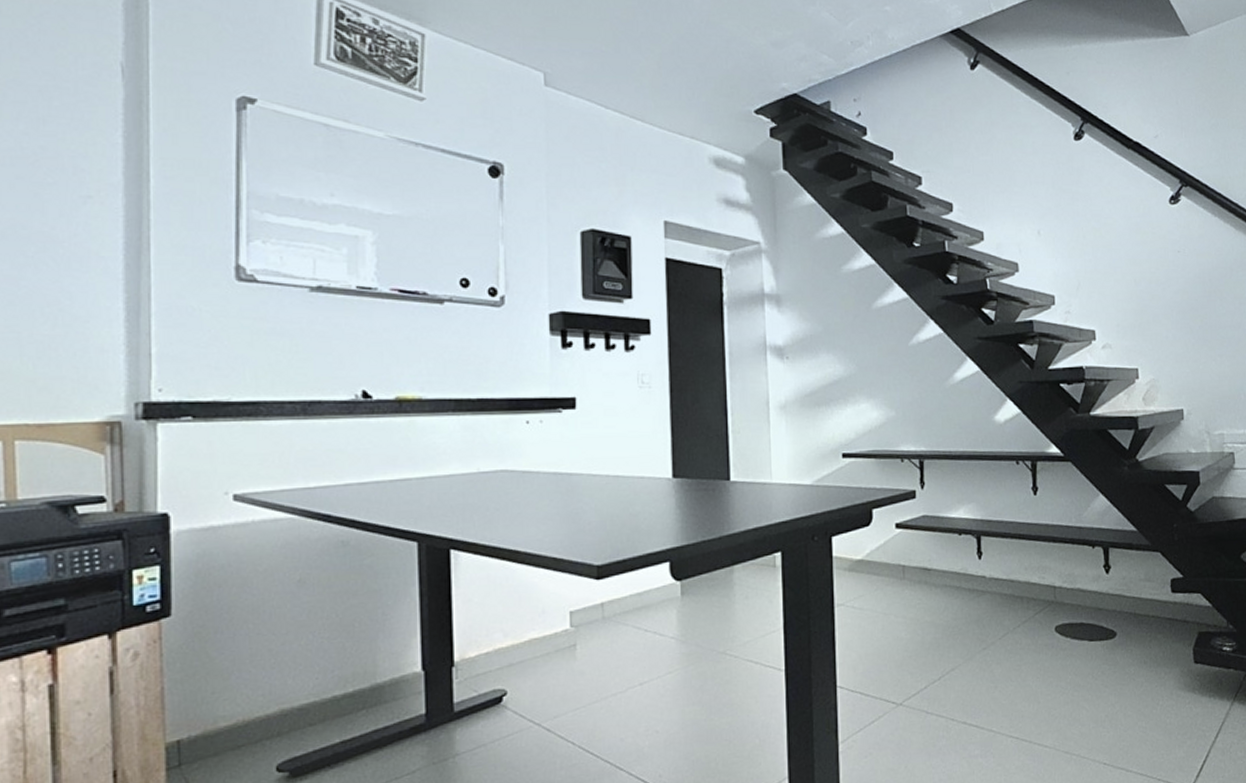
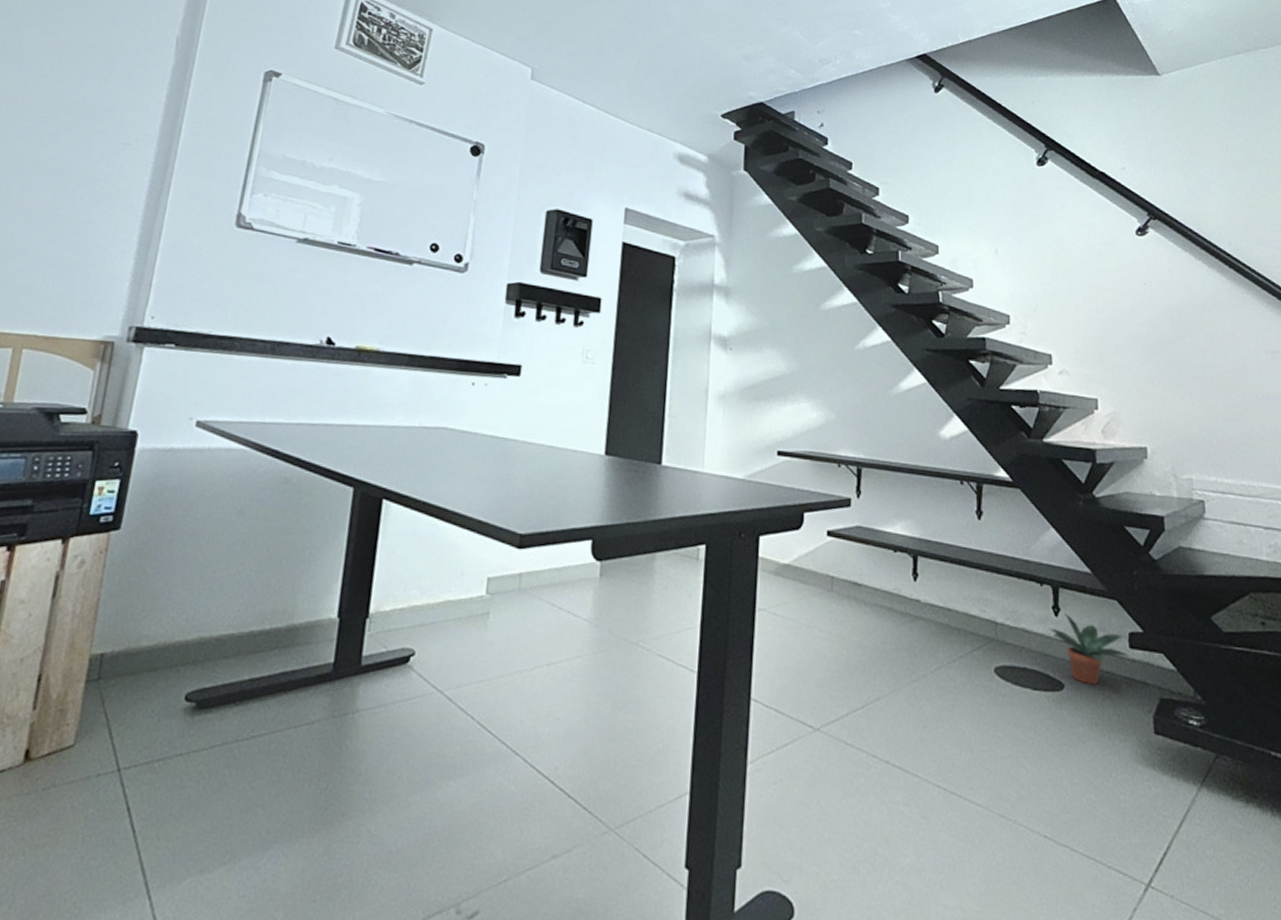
potted plant: none [1101,569,1171,629] -> present [1049,613,1129,685]

